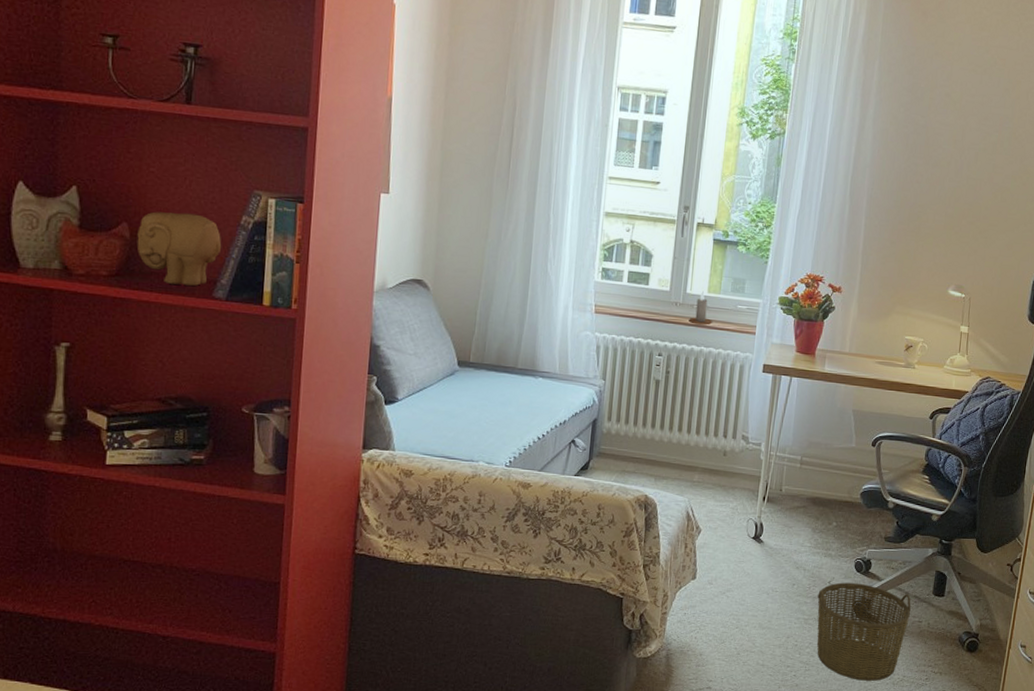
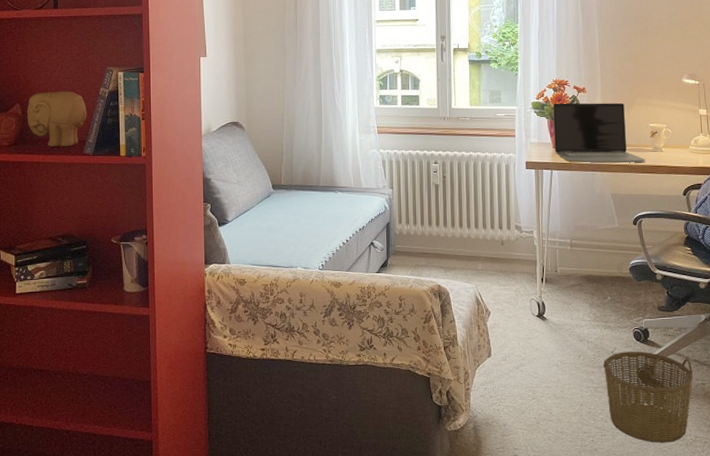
candle: present [689,290,712,326] -> none [457,104,477,134]
laptop: none [798,301,896,378] -> present [553,102,646,163]

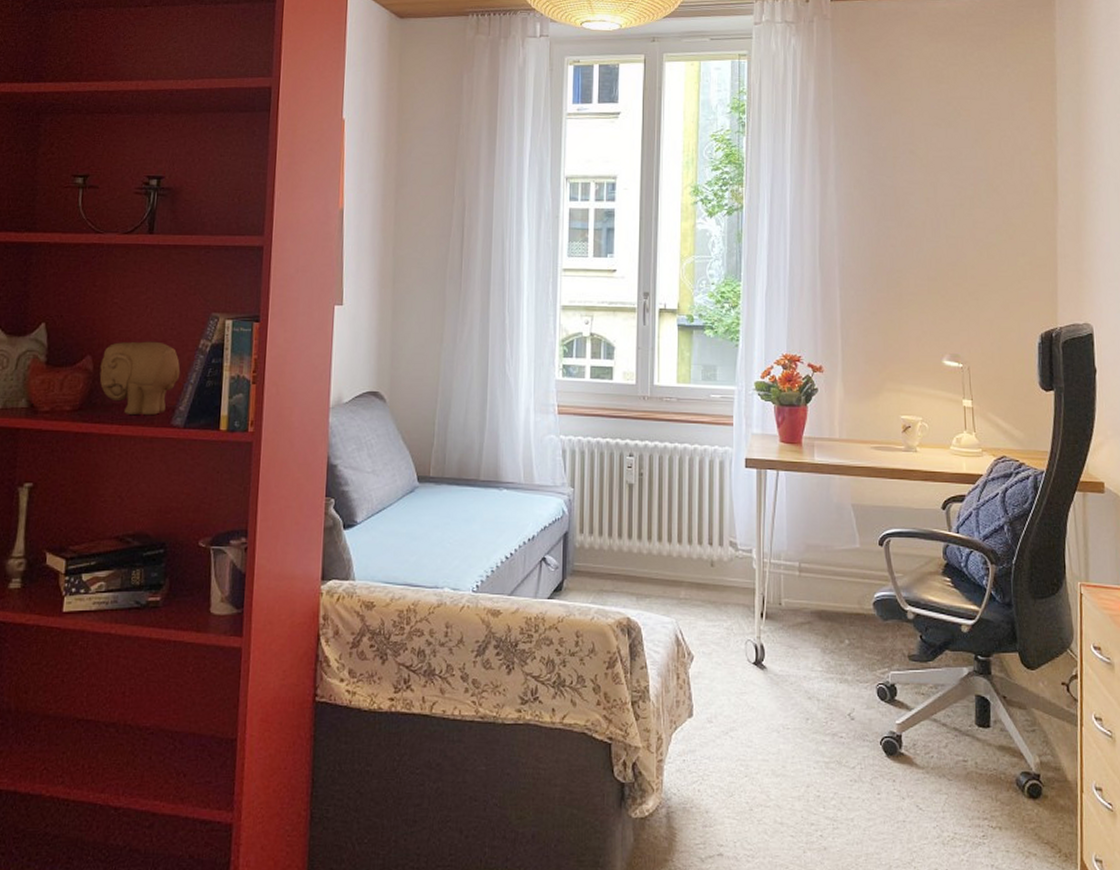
laptop: present [553,102,646,163] -> none [782,384,896,464]
basket: present [603,351,693,443] -> none [837,714,952,840]

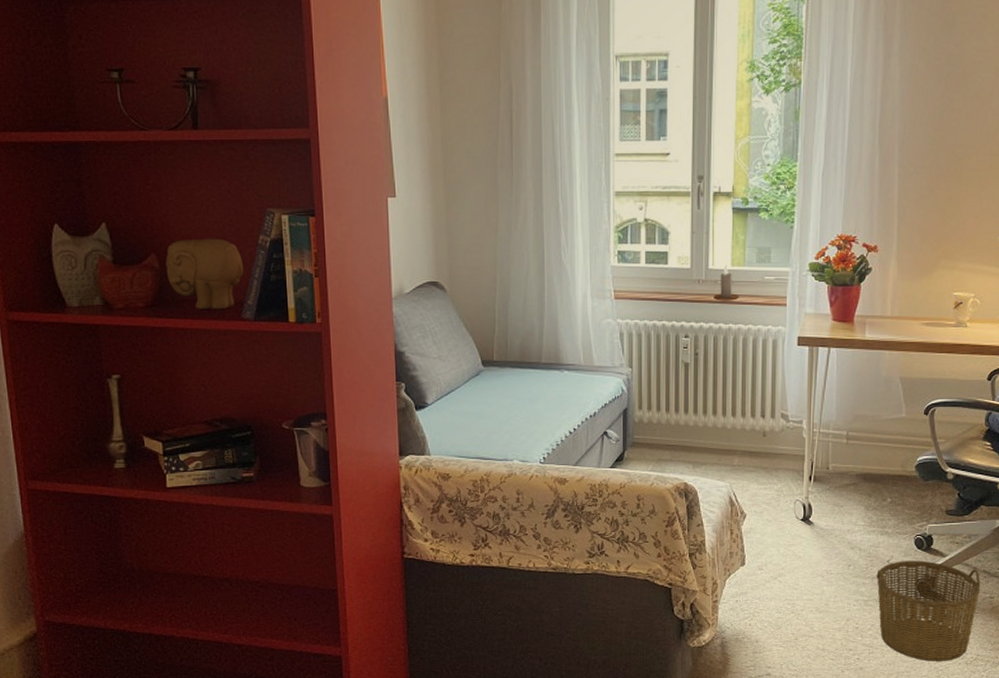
candle: none [659,381,684,419] -> present [714,264,738,301]
basket: none [837,714,952,840] -> present [876,560,980,661]

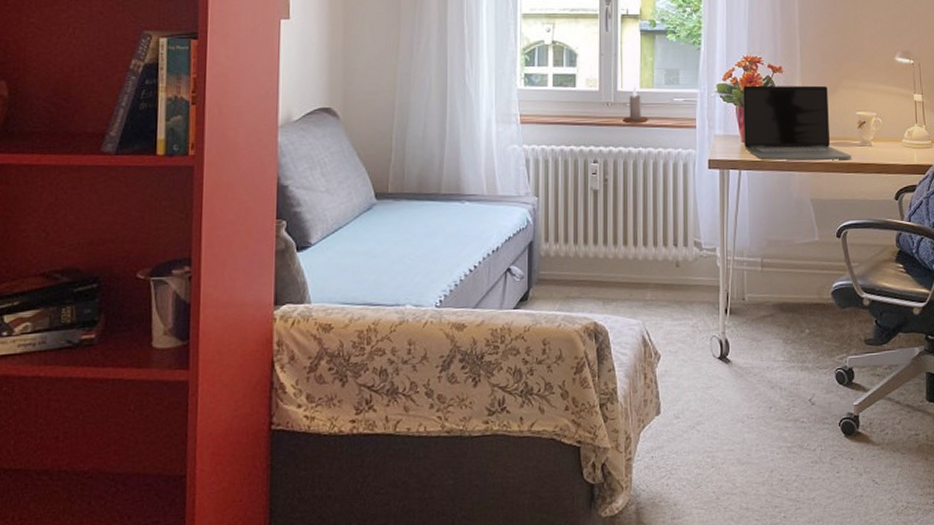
decorative figurine: present [165,238,244,310] -> none [16,63,110,144]
laptop: none [835,264,946,340] -> present [743,85,852,160]
basket: present [876,560,980,661] -> none [799,397,905,514]

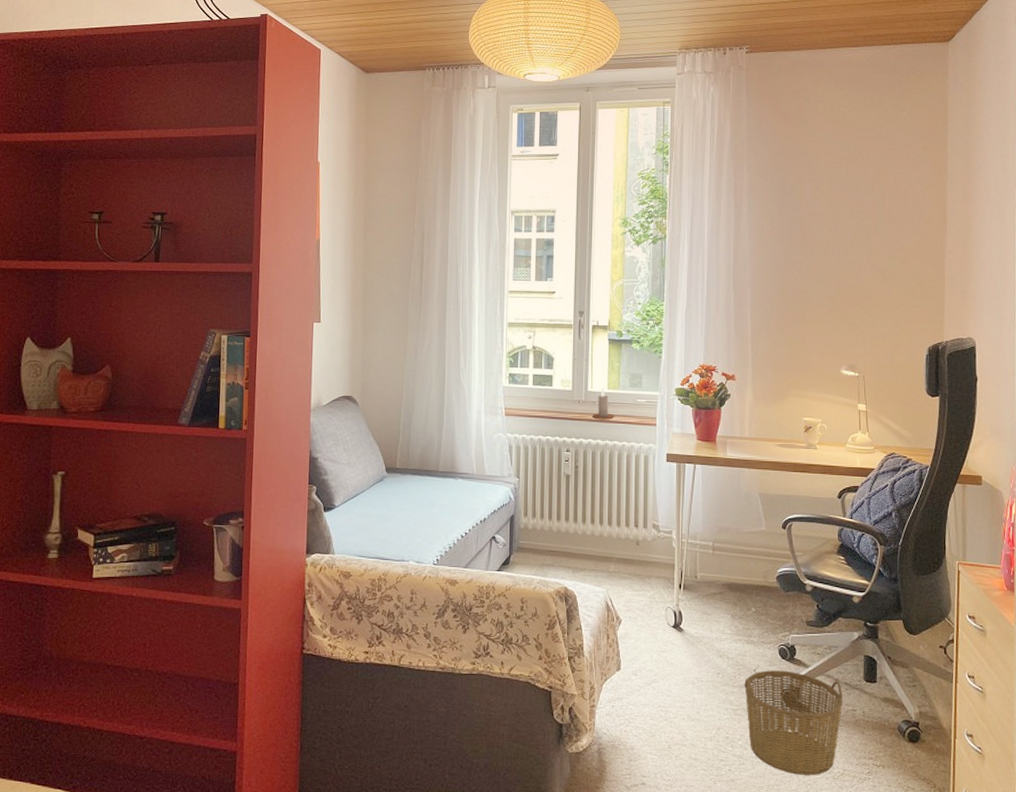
laptop: present [743,85,852,160] -> none [699,390,798,459]
basket: none [799,397,905,514] -> present [744,670,842,775]

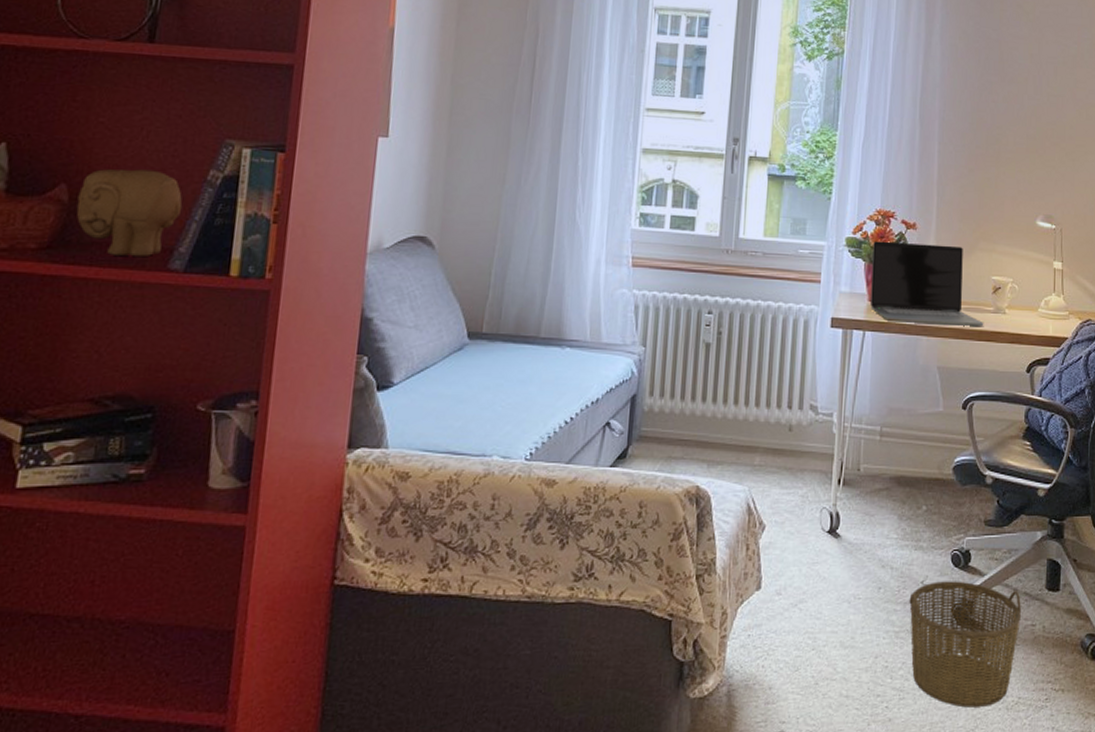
decorative figurine: none [117,353,185,416] -> present [76,168,183,258]
candle: present [592,387,614,420] -> none [742,234,770,275]
laptop: none [699,390,798,459] -> present [870,241,984,326]

